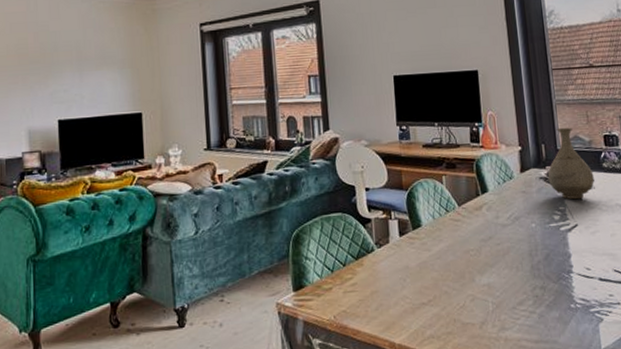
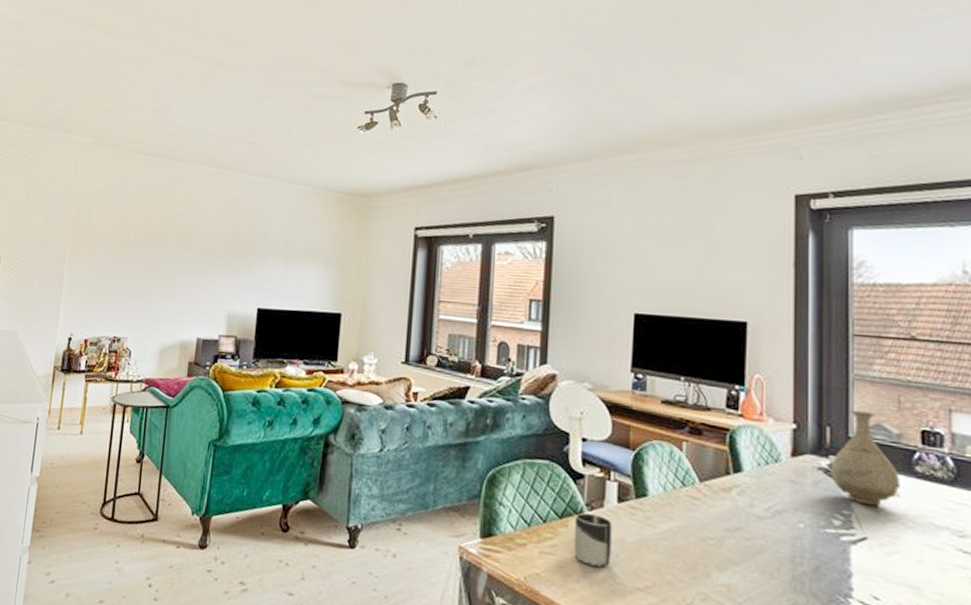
cup: none [368,250,400,294] -> present [574,512,612,567]

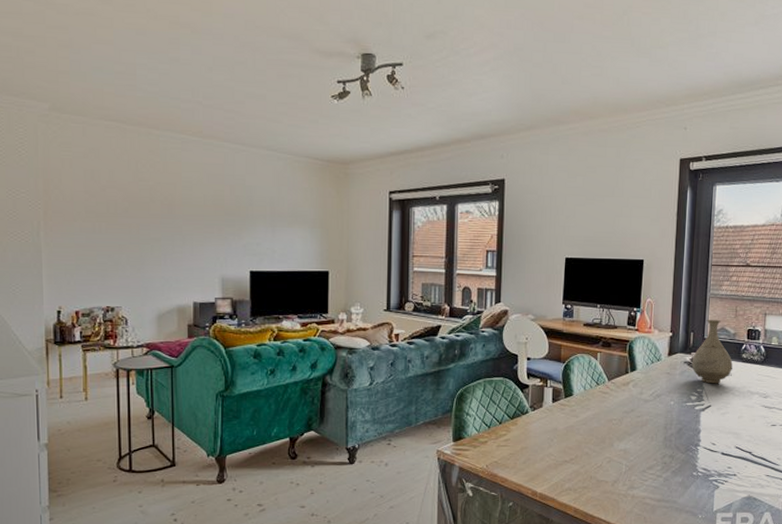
cup: present [574,512,612,567] -> none [522,413,548,450]

